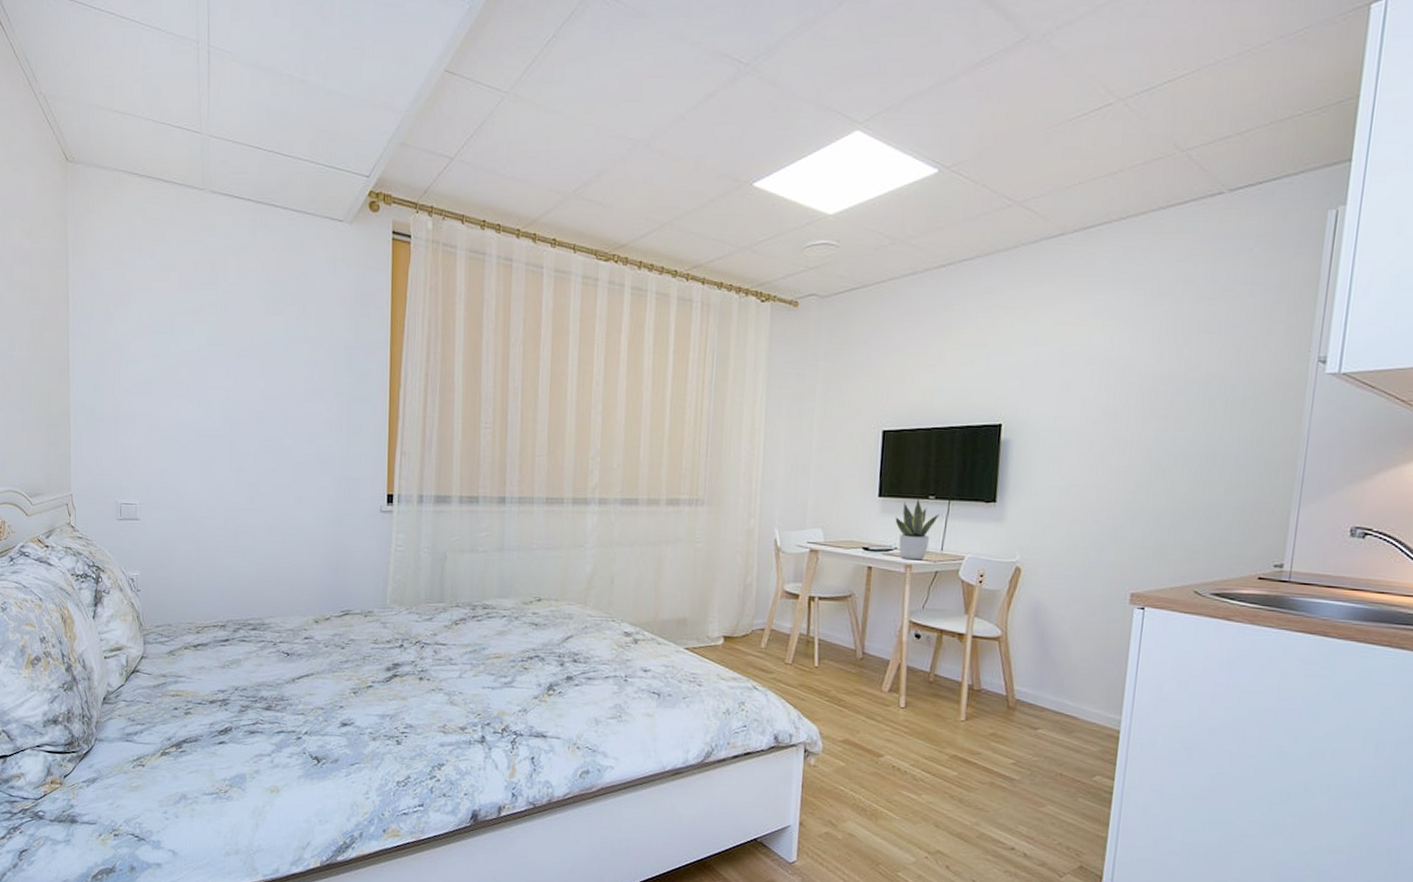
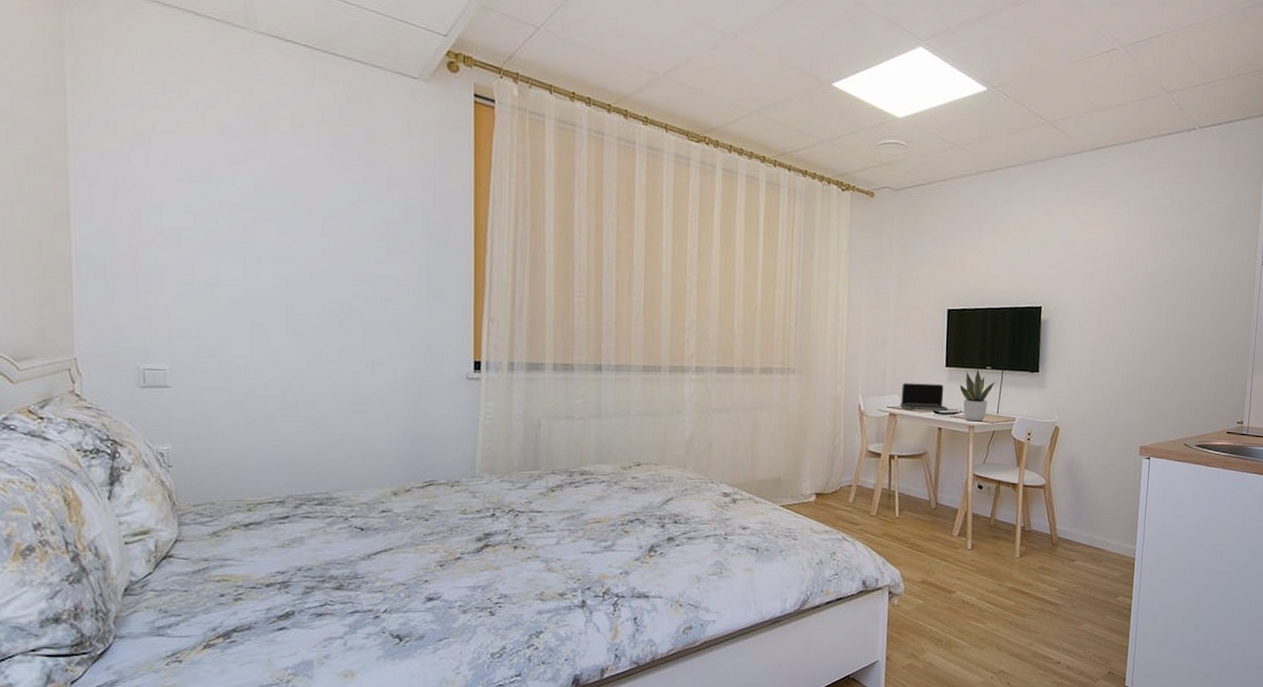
laptop: none [821,515,880,548] -> present [898,382,948,412]

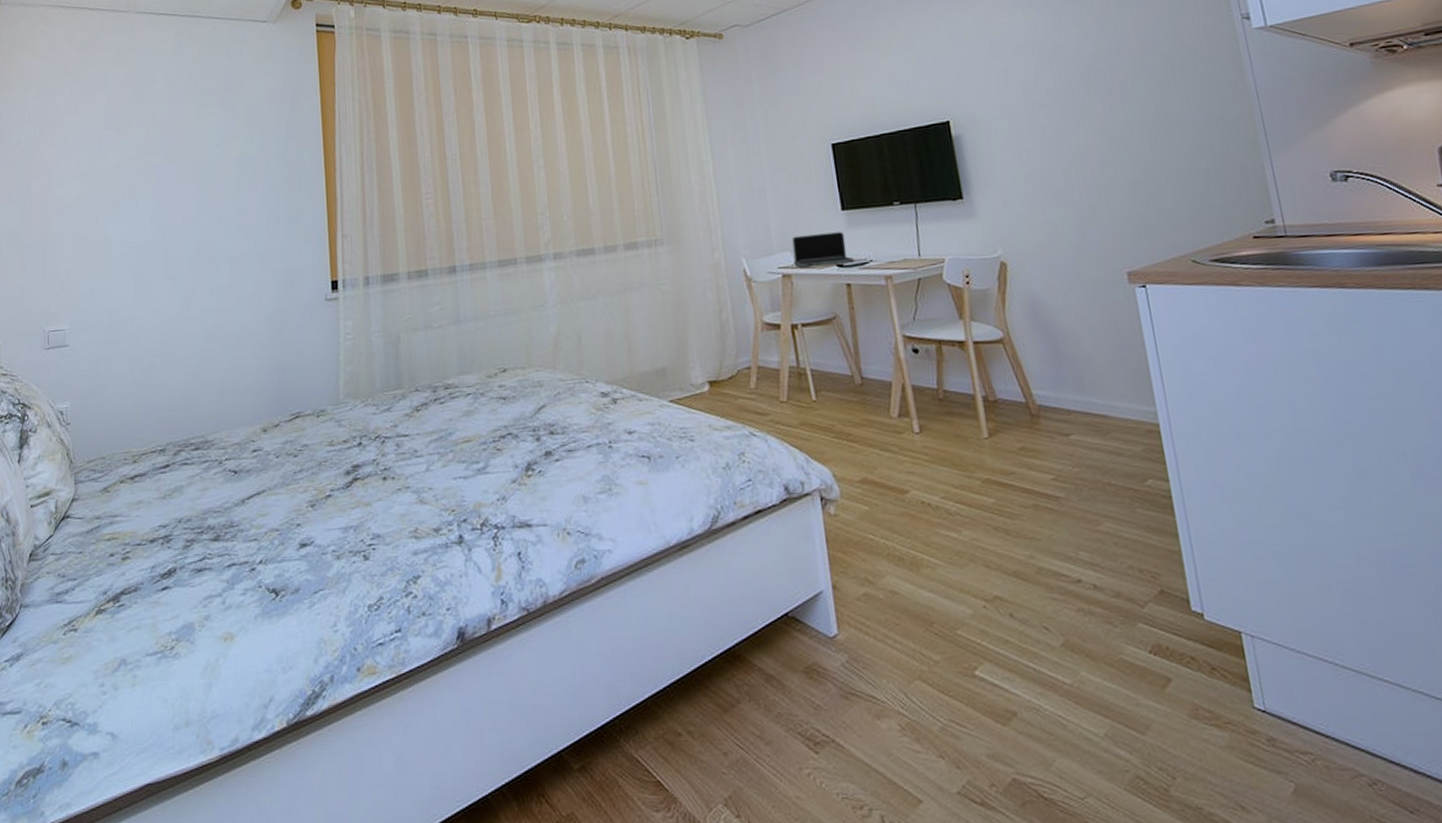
potted plant: present [959,368,996,422] -> none [863,206,909,271]

